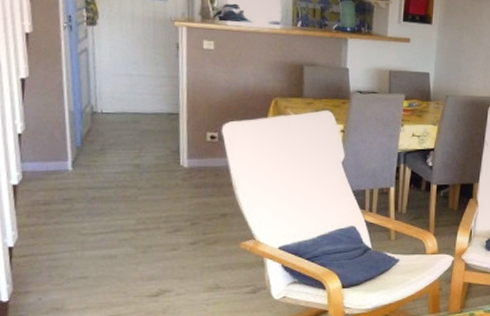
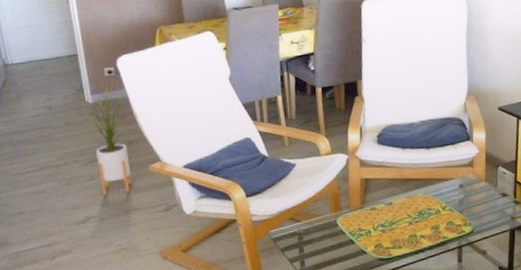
house plant: none [167,143,232,269] -> present [77,77,136,195]

